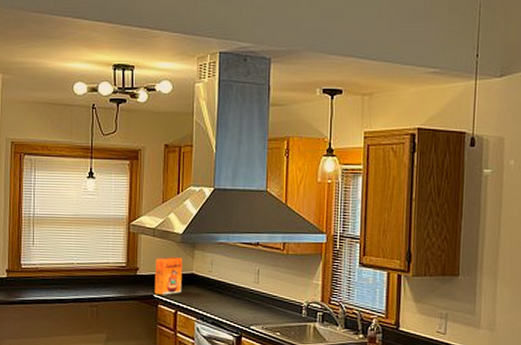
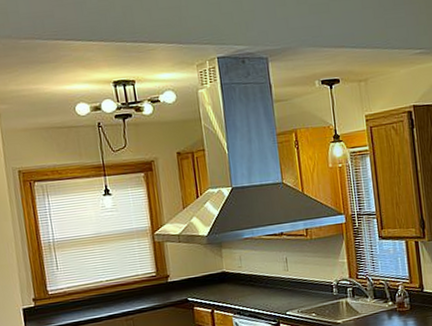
cereal box: present [154,257,182,295] -> none [185,258,215,298]

